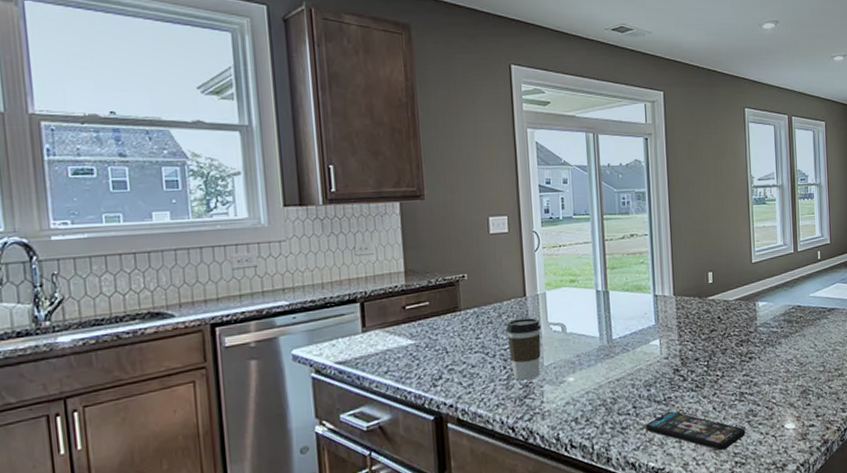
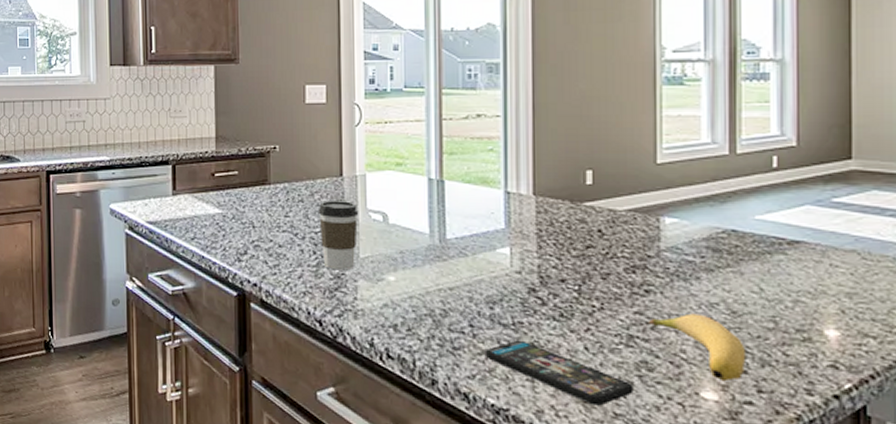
banana: none [752,368,809,414] -> present [648,313,747,382]

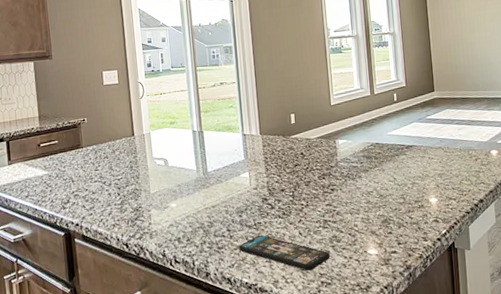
coffee cup: present [318,201,359,271] -> none [118,153,148,205]
banana: present [648,313,747,382] -> none [334,200,390,241]

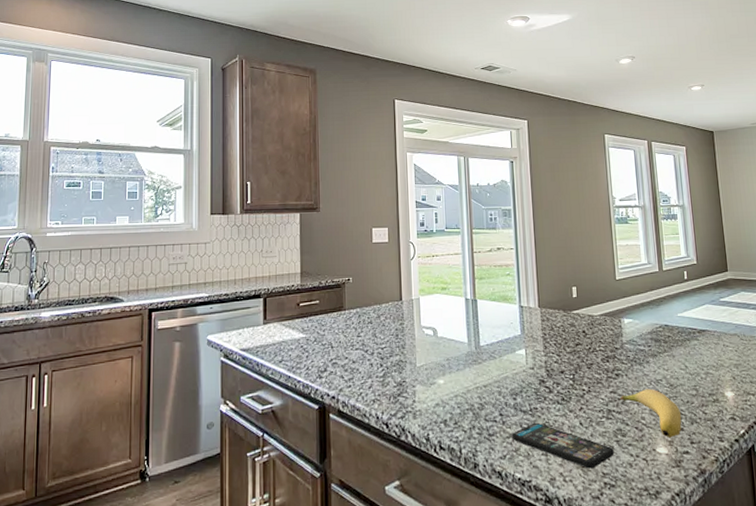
banana: none [334,200,390,241] -> present [619,388,682,438]

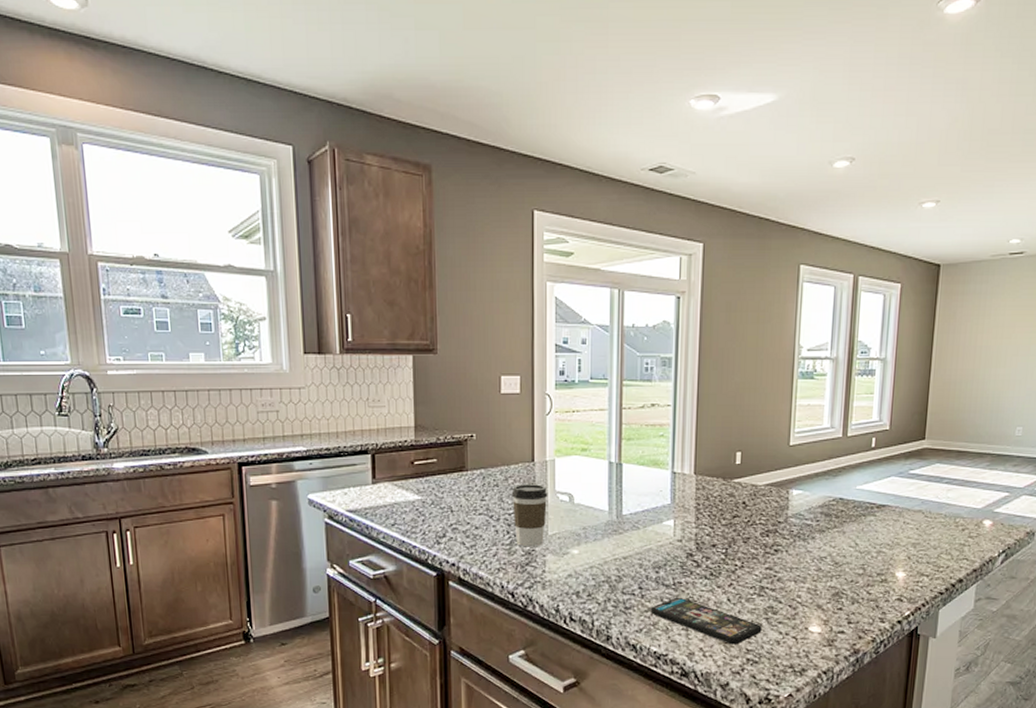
coffee cup: none [383,320,415,379] -> present [511,484,548,547]
banana: present [619,388,682,438] -> none [775,566,843,617]

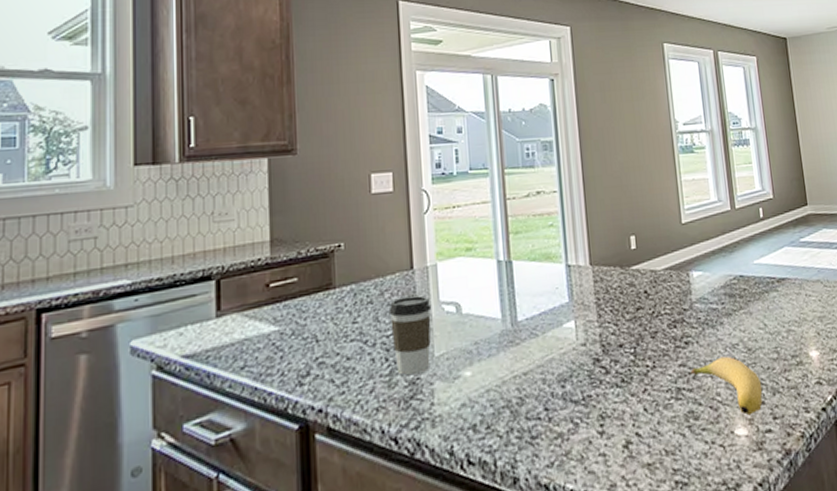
smartphone: present [650,597,762,645] -> none [560,414,686,466]
banana: none [775,566,843,617] -> present [690,356,763,416]

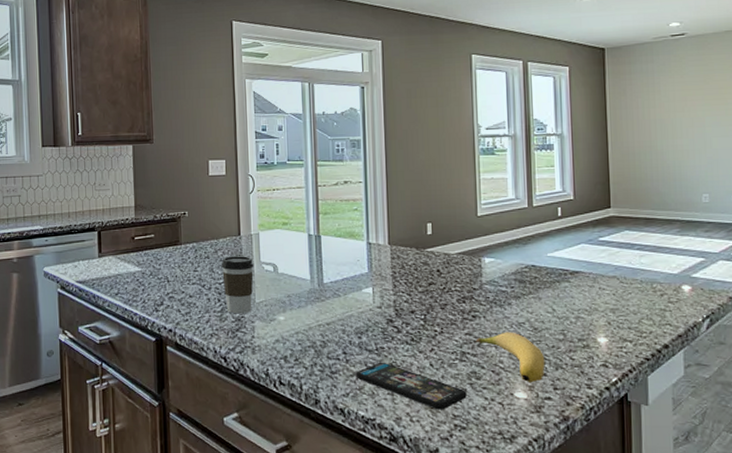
smartphone: none [560,414,686,466] -> present [355,362,467,410]

